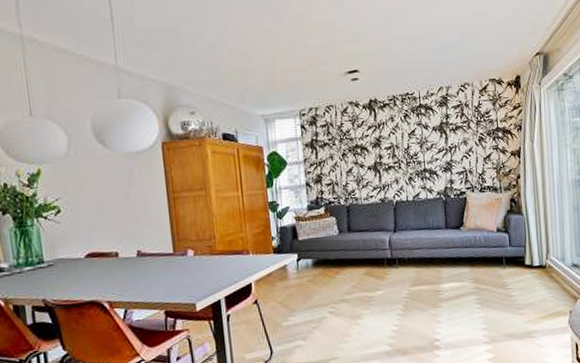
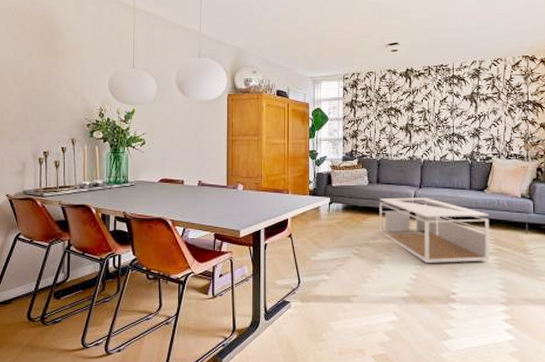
coffee table: none [352,242,470,312] -> present [379,197,490,263]

